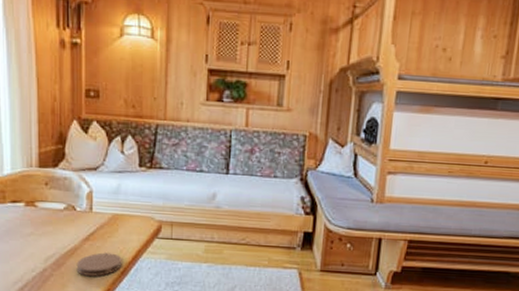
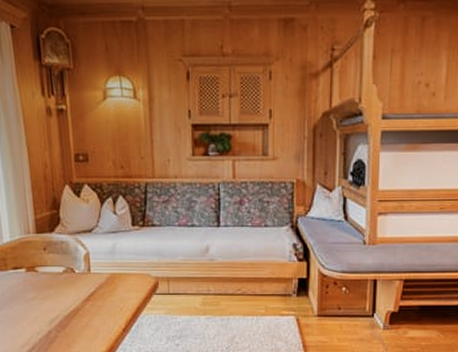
coaster: present [76,252,122,276] -> none [79,311,123,335]

